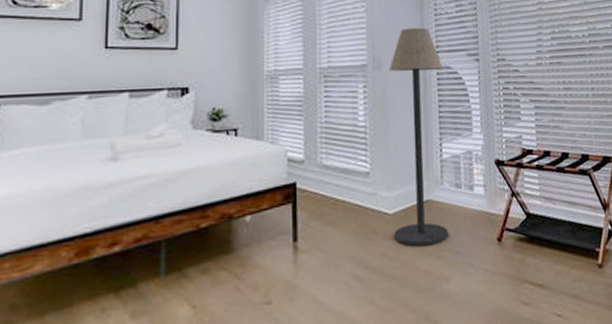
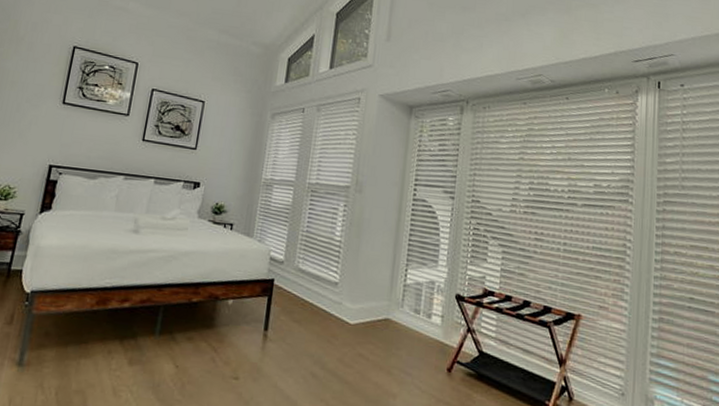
floor lamp: present [389,27,449,247] -> none [351,158,419,361]

